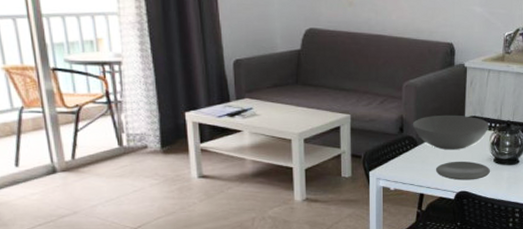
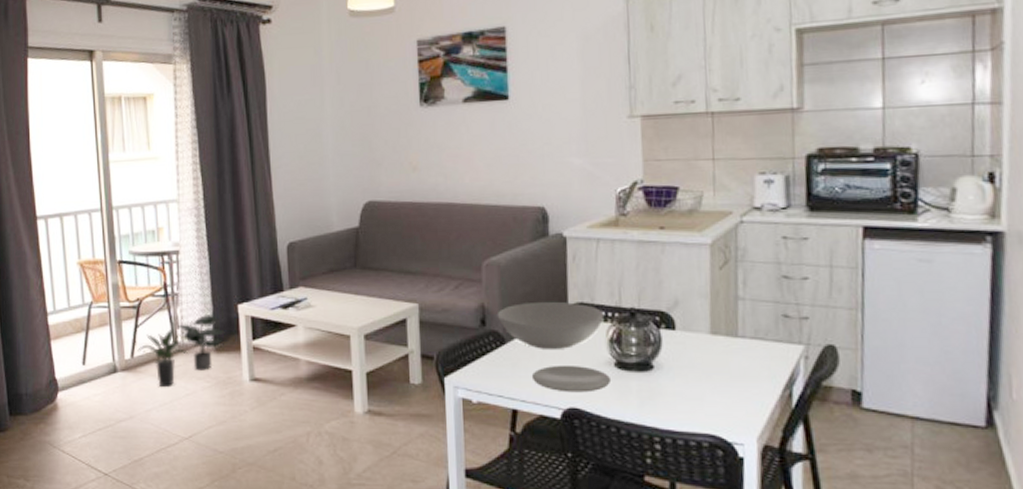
potted plant: none [79,132,136,186] -> present [137,328,189,388]
potted plant: none [122,121,173,170] -> present [178,315,225,371]

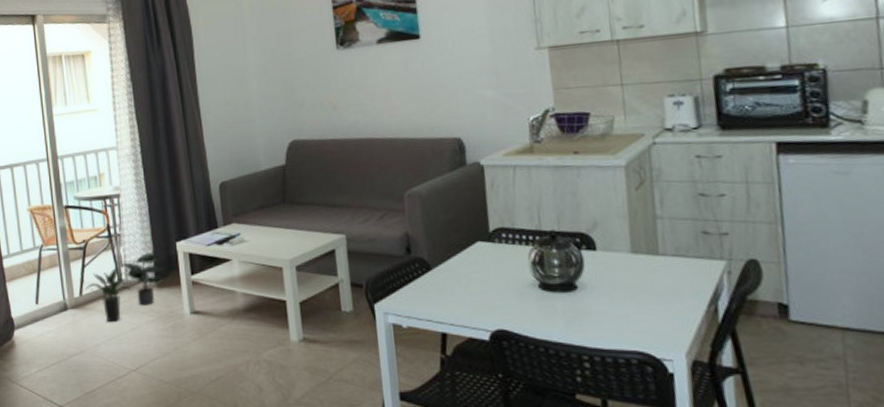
bowl: present [496,301,605,349] -> none [421,227,526,274]
plate: present [531,364,612,393] -> none [458,288,537,315]

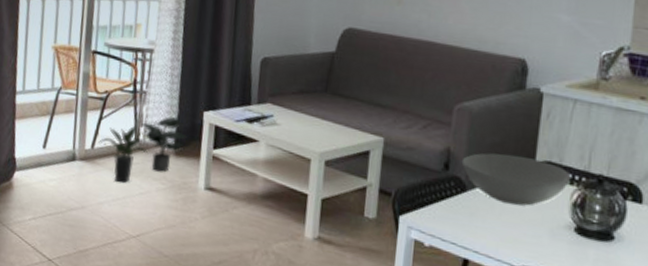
bowl: none [421,227,526,274] -> present [461,153,572,206]

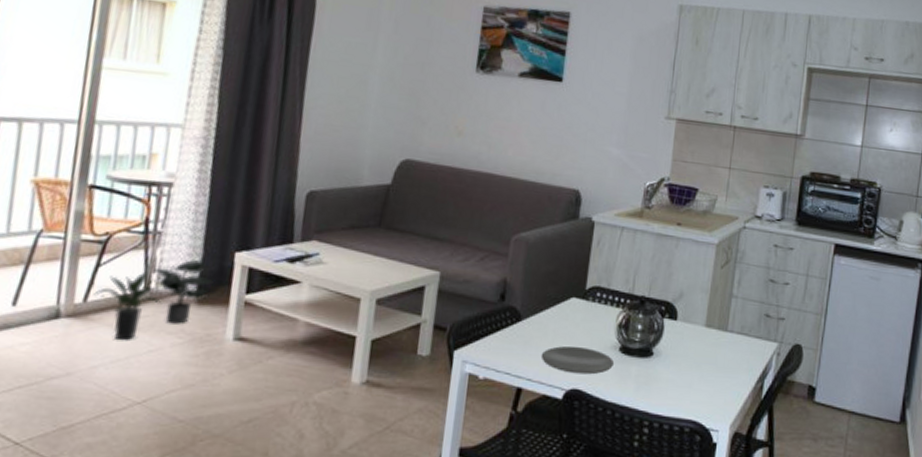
bowl: present [461,153,572,206] -> none [517,281,618,330]
plate: none [487,220,570,254] -> present [540,345,615,375]

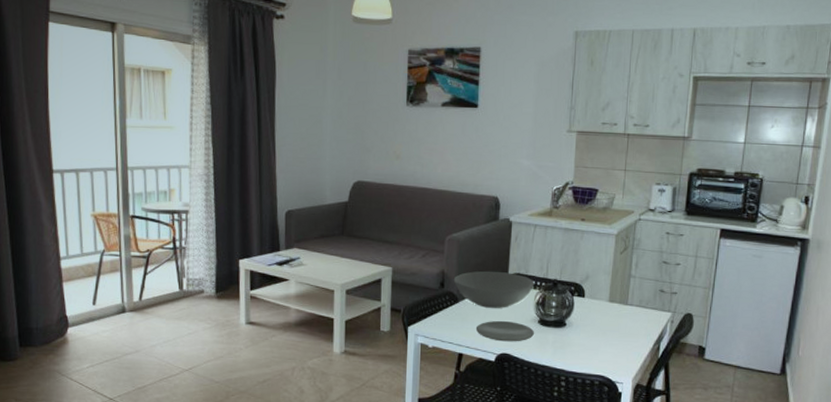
potted plant: present [93,271,162,342] -> none [145,277,193,327]
potted plant: present [153,260,214,324] -> none [184,267,226,314]
bowl: none [517,281,618,330] -> present [453,271,535,308]

